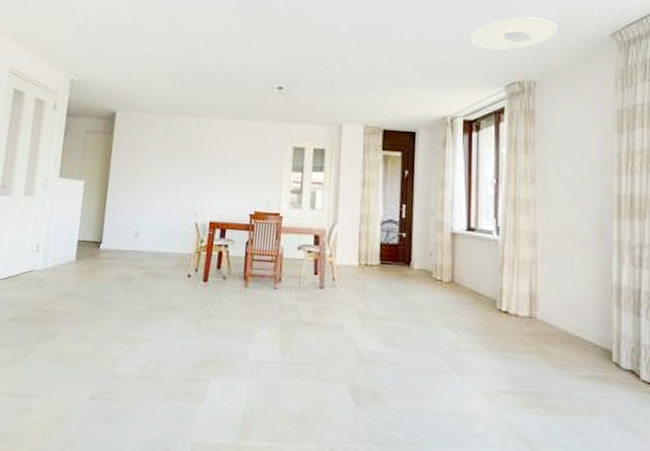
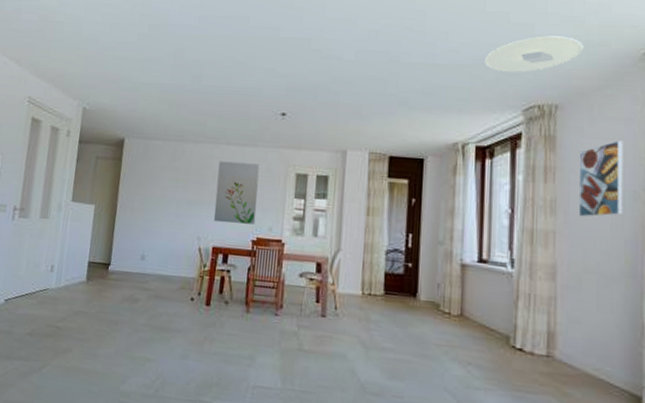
wall art: none [210,134,257,198] -> present [213,161,260,225]
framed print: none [555,115,593,186] -> present [578,141,623,218]

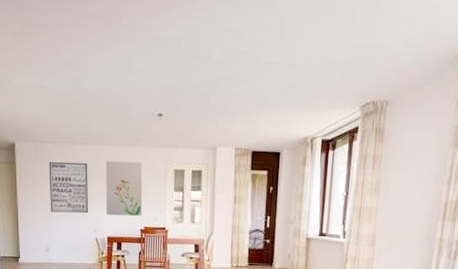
wall art: none [151,160,199,219] -> present [48,162,89,214]
ceiling light: present [485,36,584,73] -> none [333,35,414,71]
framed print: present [578,141,623,218] -> none [395,131,434,196]

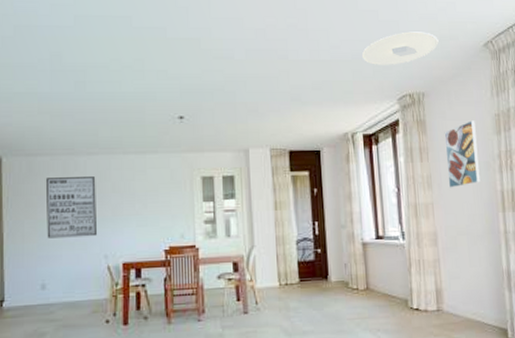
wall art: present [106,161,143,216] -> none [118,171,166,237]
ceiling light: none [333,35,414,71] -> present [362,31,439,65]
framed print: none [395,131,434,196] -> present [444,120,480,188]

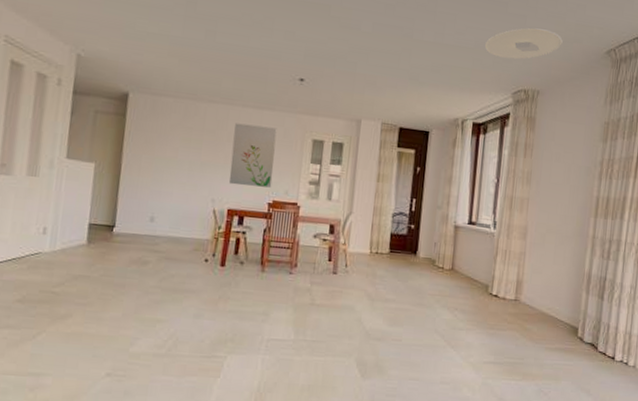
wall art: present [45,177,98,238] -> none [161,118,214,180]
wall art: none [118,171,166,237] -> present [228,123,277,188]
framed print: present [444,120,480,188] -> none [547,124,584,188]

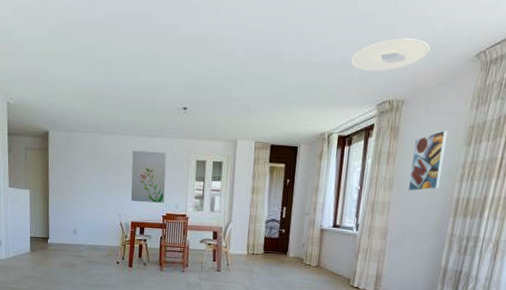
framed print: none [547,124,584,188] -> present [408,130,448,191]

